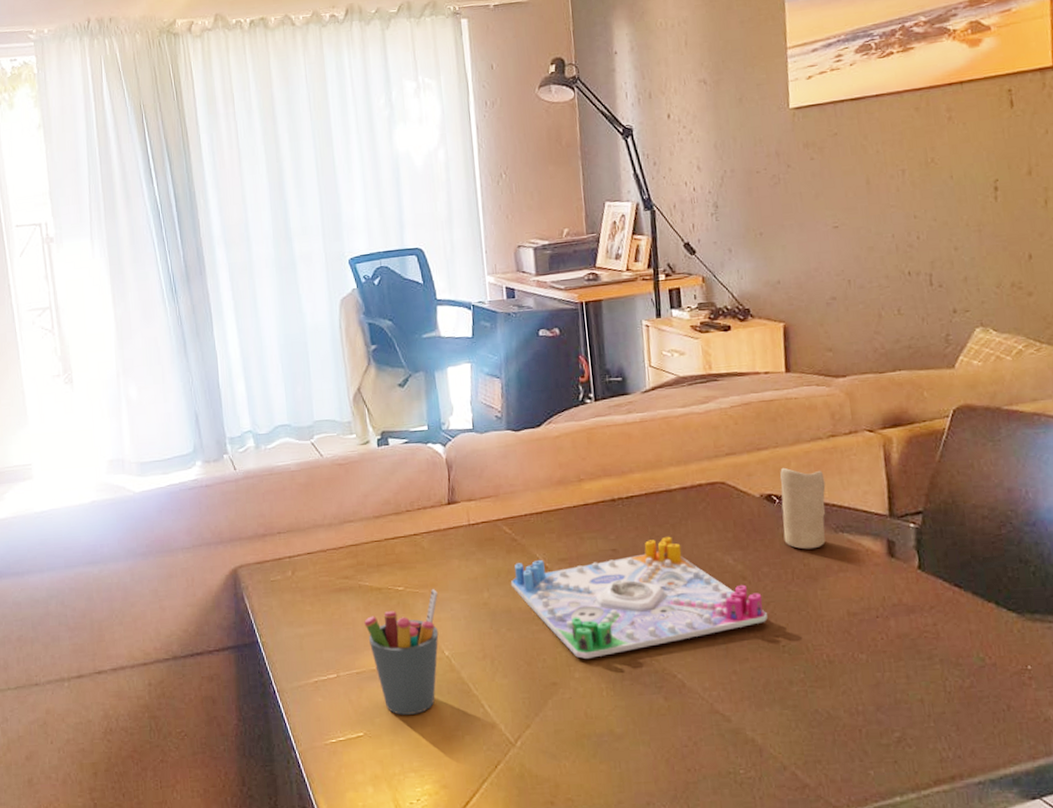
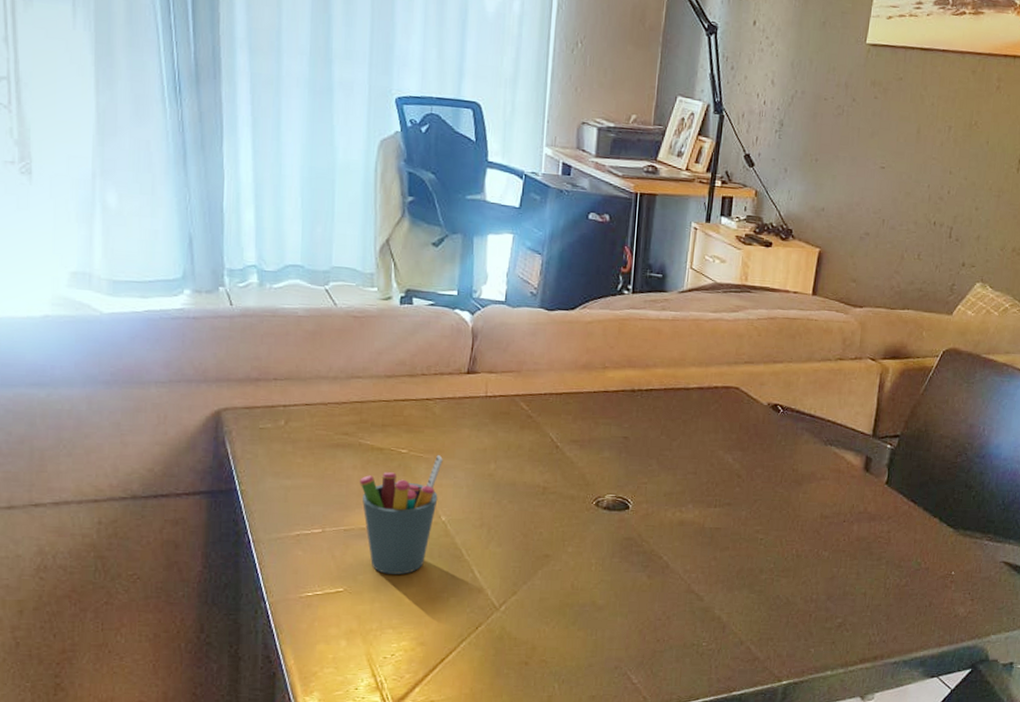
board game: present [510,536,767,659] -> none [519,431,753,535]
candle: present [780,467,826,550] -> none [780,381,826,457]

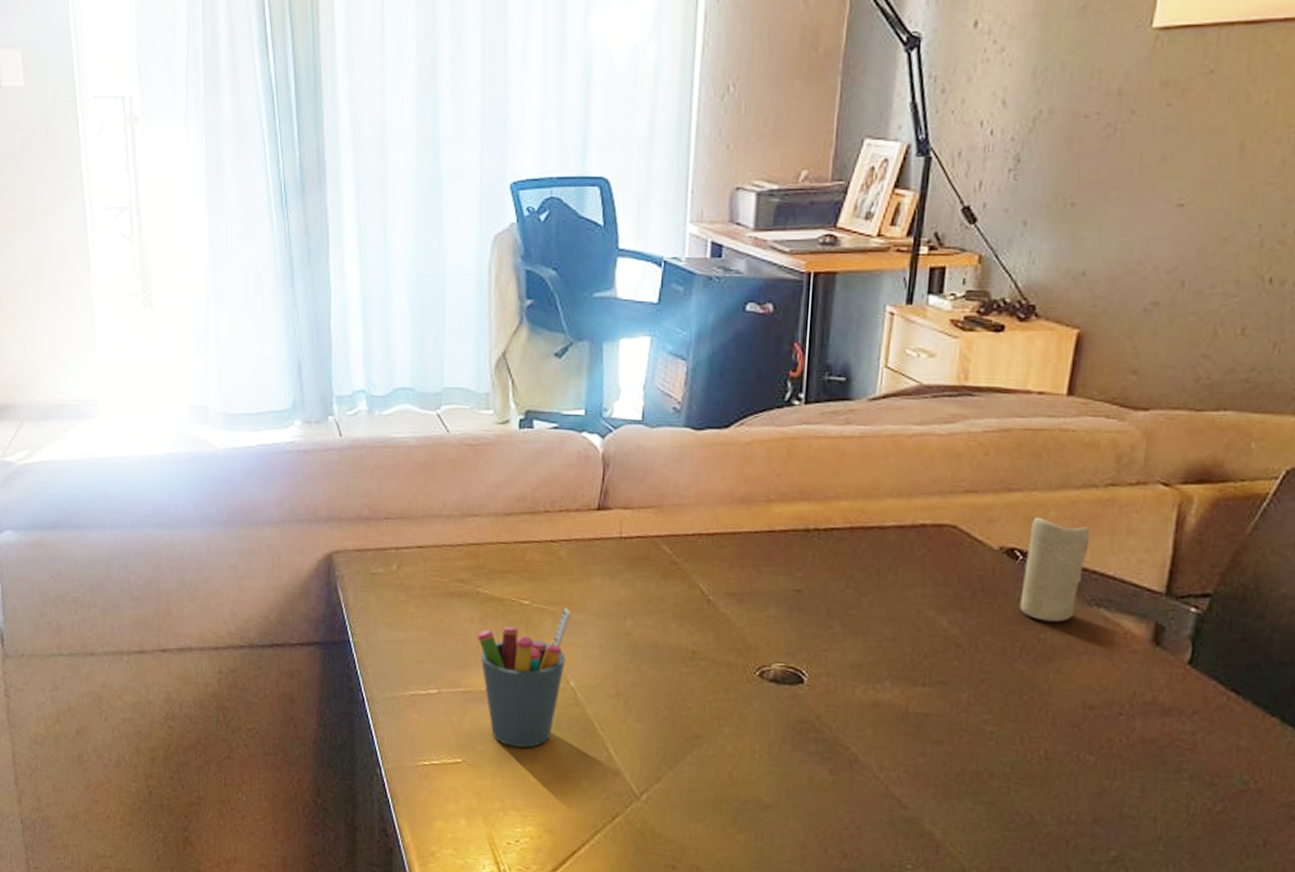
candle: none [780,381,826,457] -> present [1019,517,1090,622]

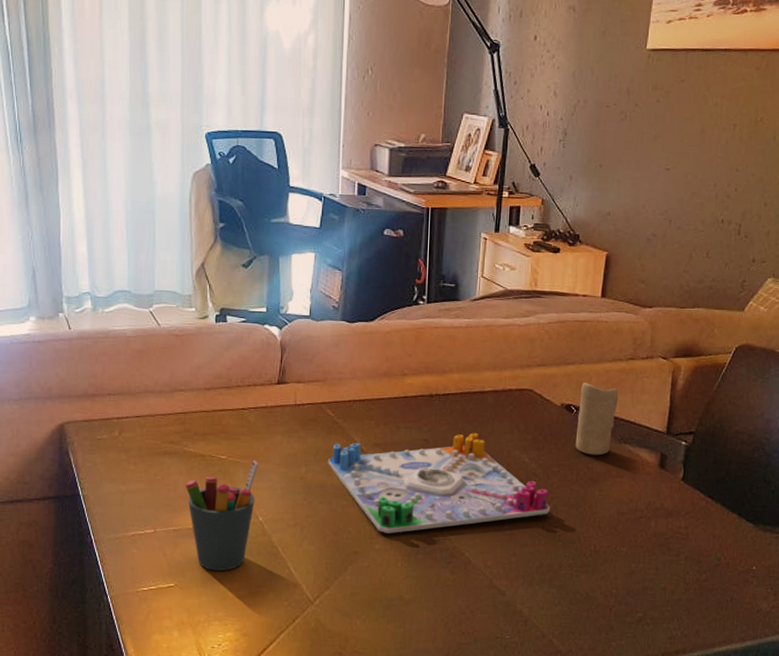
board game: none [661,583,979,714] -> present [327,432,550,533]

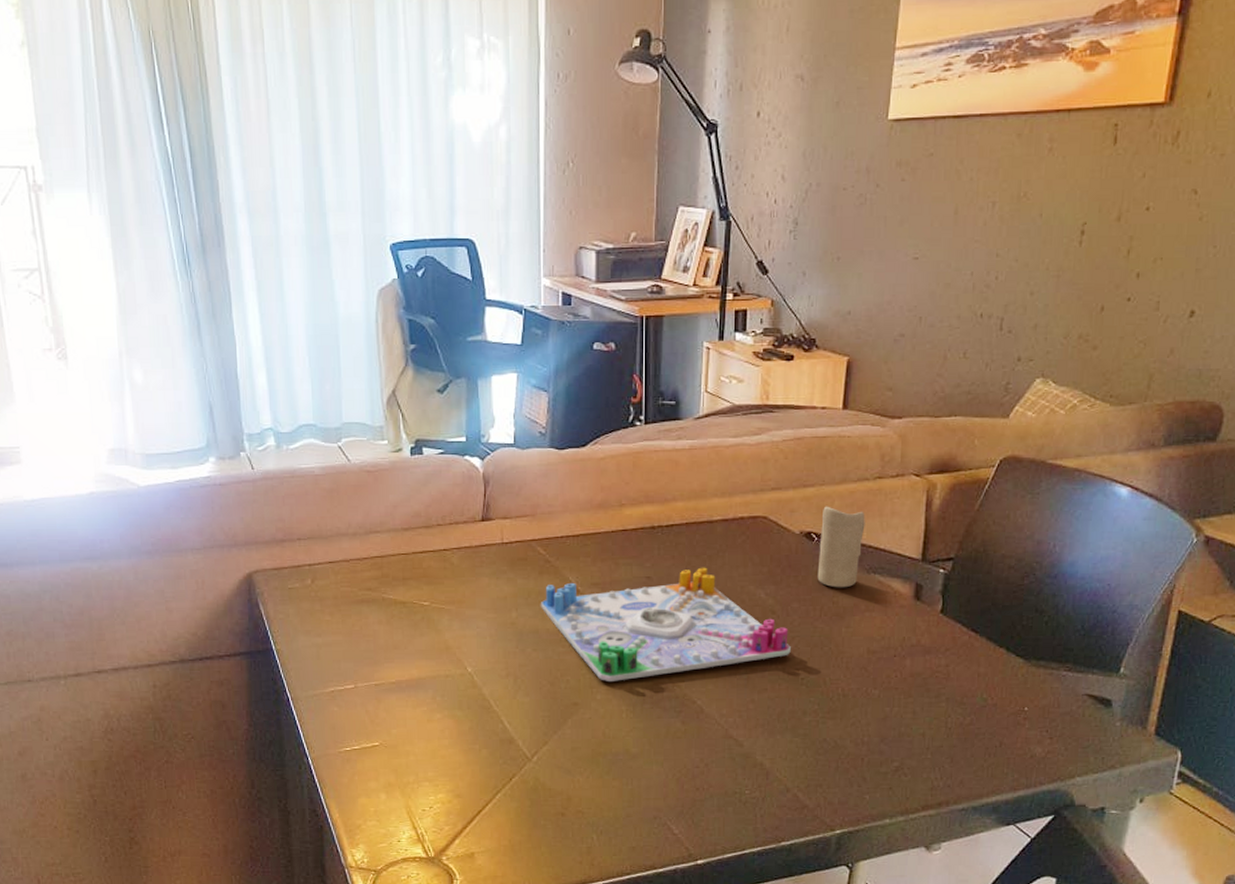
pen holder: present [185,460,258,571] -> none [386,606,464,727]

